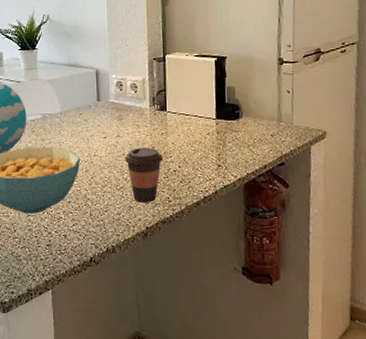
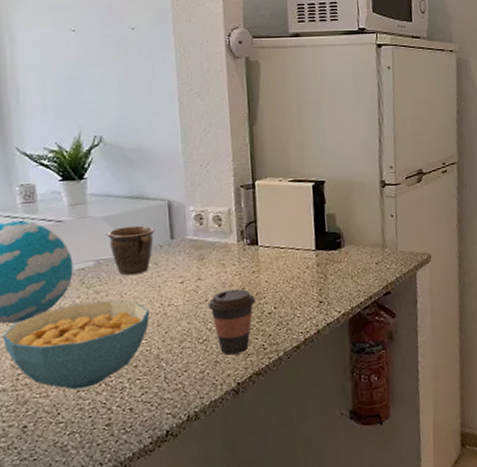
mug: none [51,88,86,129] -> present [106,225,155,276]

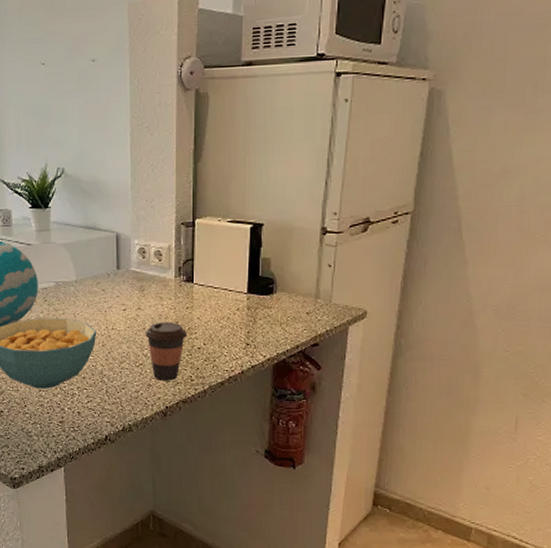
mug: present [106,225,155,276] -> none [65,254,104,299]

